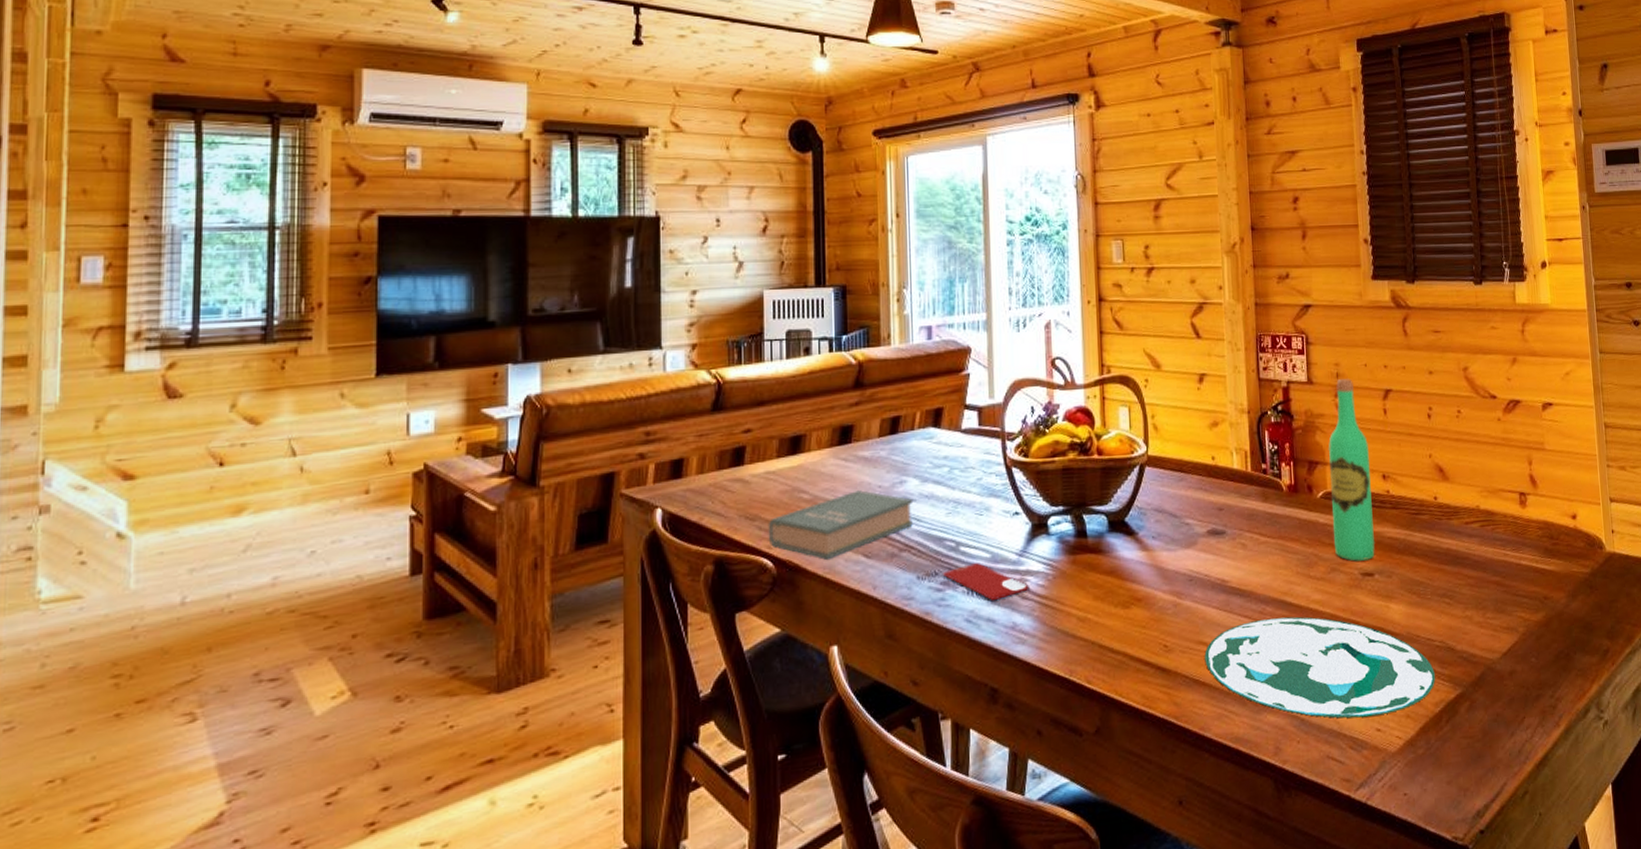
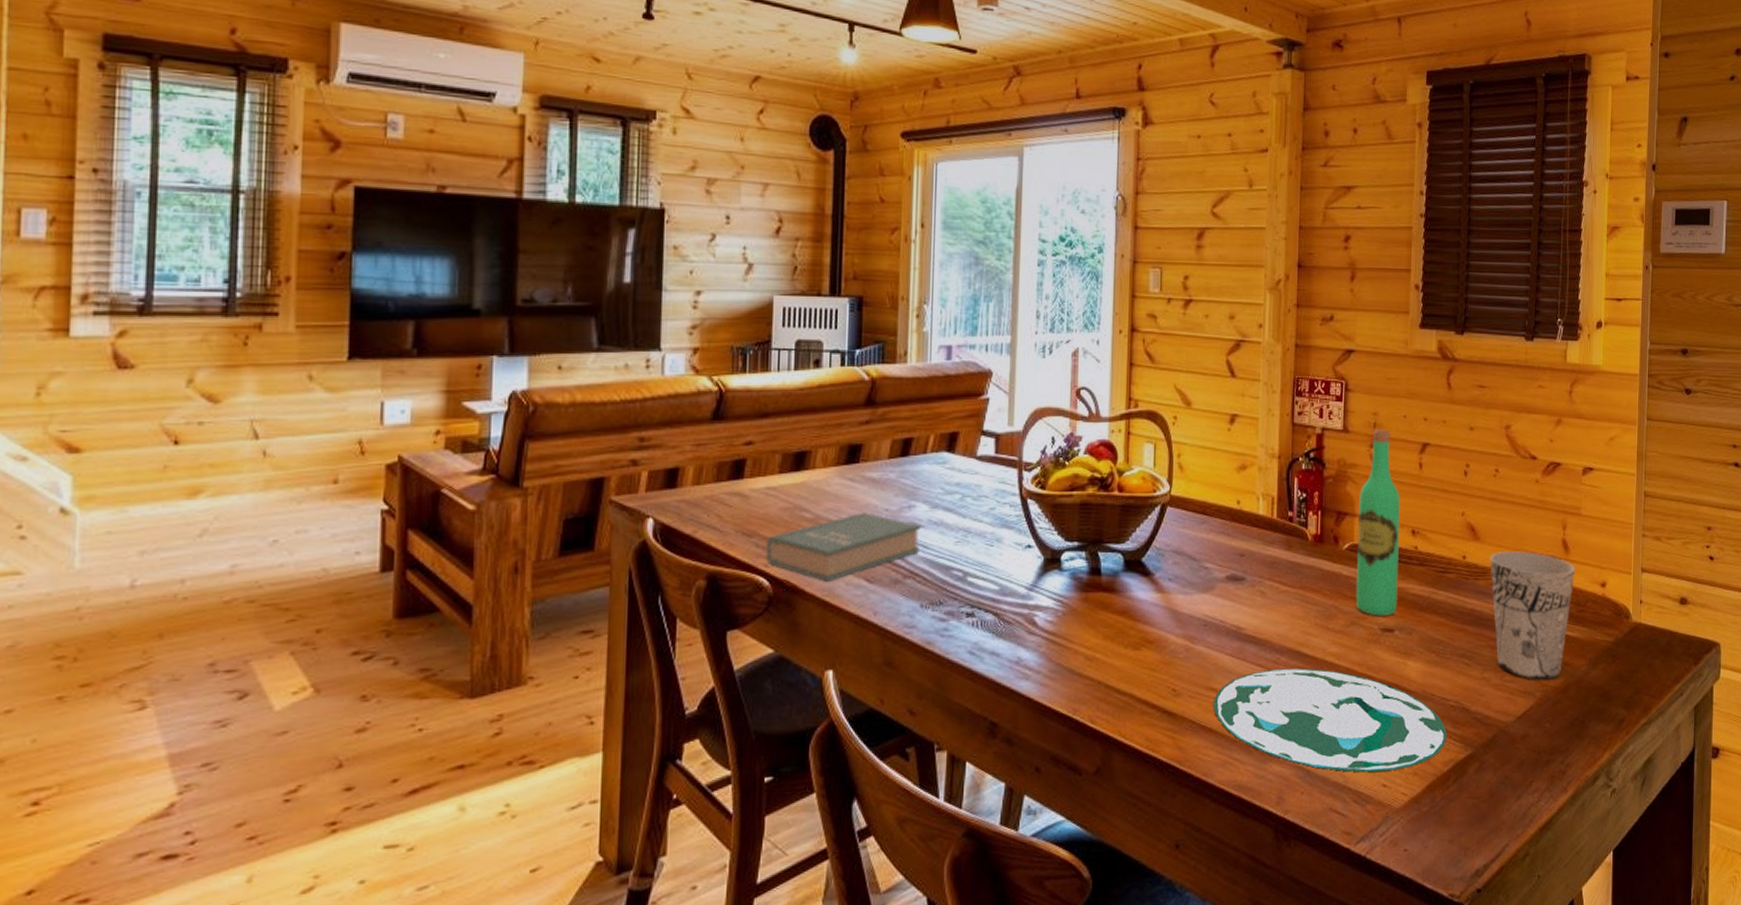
smartphone: present [942,563,1029,601] -> none [947,595,1037,635]
cup: none [1461,488,1546,616] -> present [1490,551,1575,680]

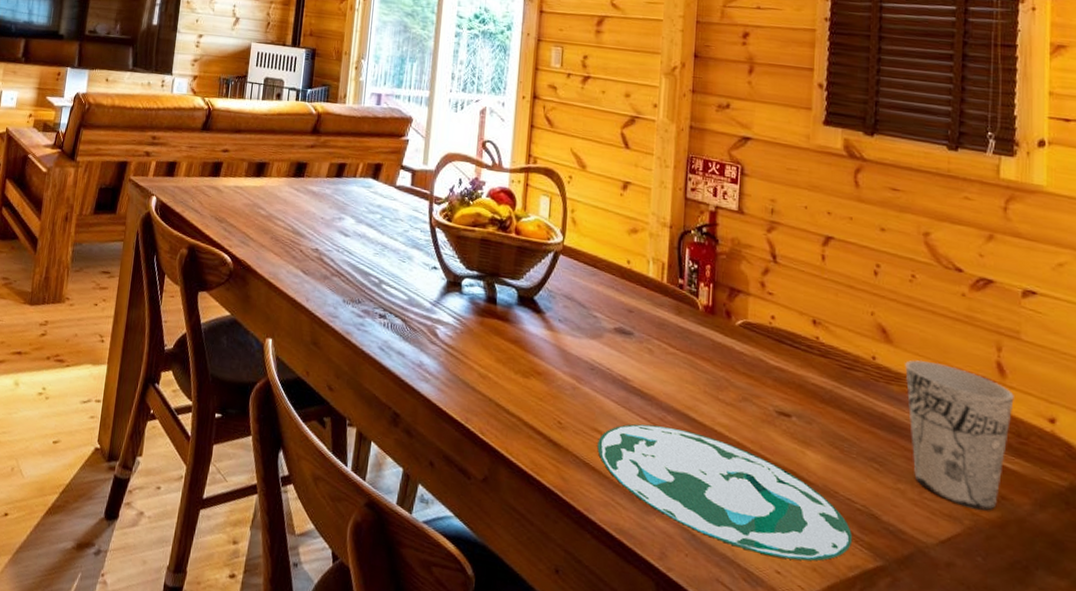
book: present [765,513,920,581] -> none [230,217,347,267]
wine bottle: present [1356,429,1400,616] -> none [749,215,800,401]

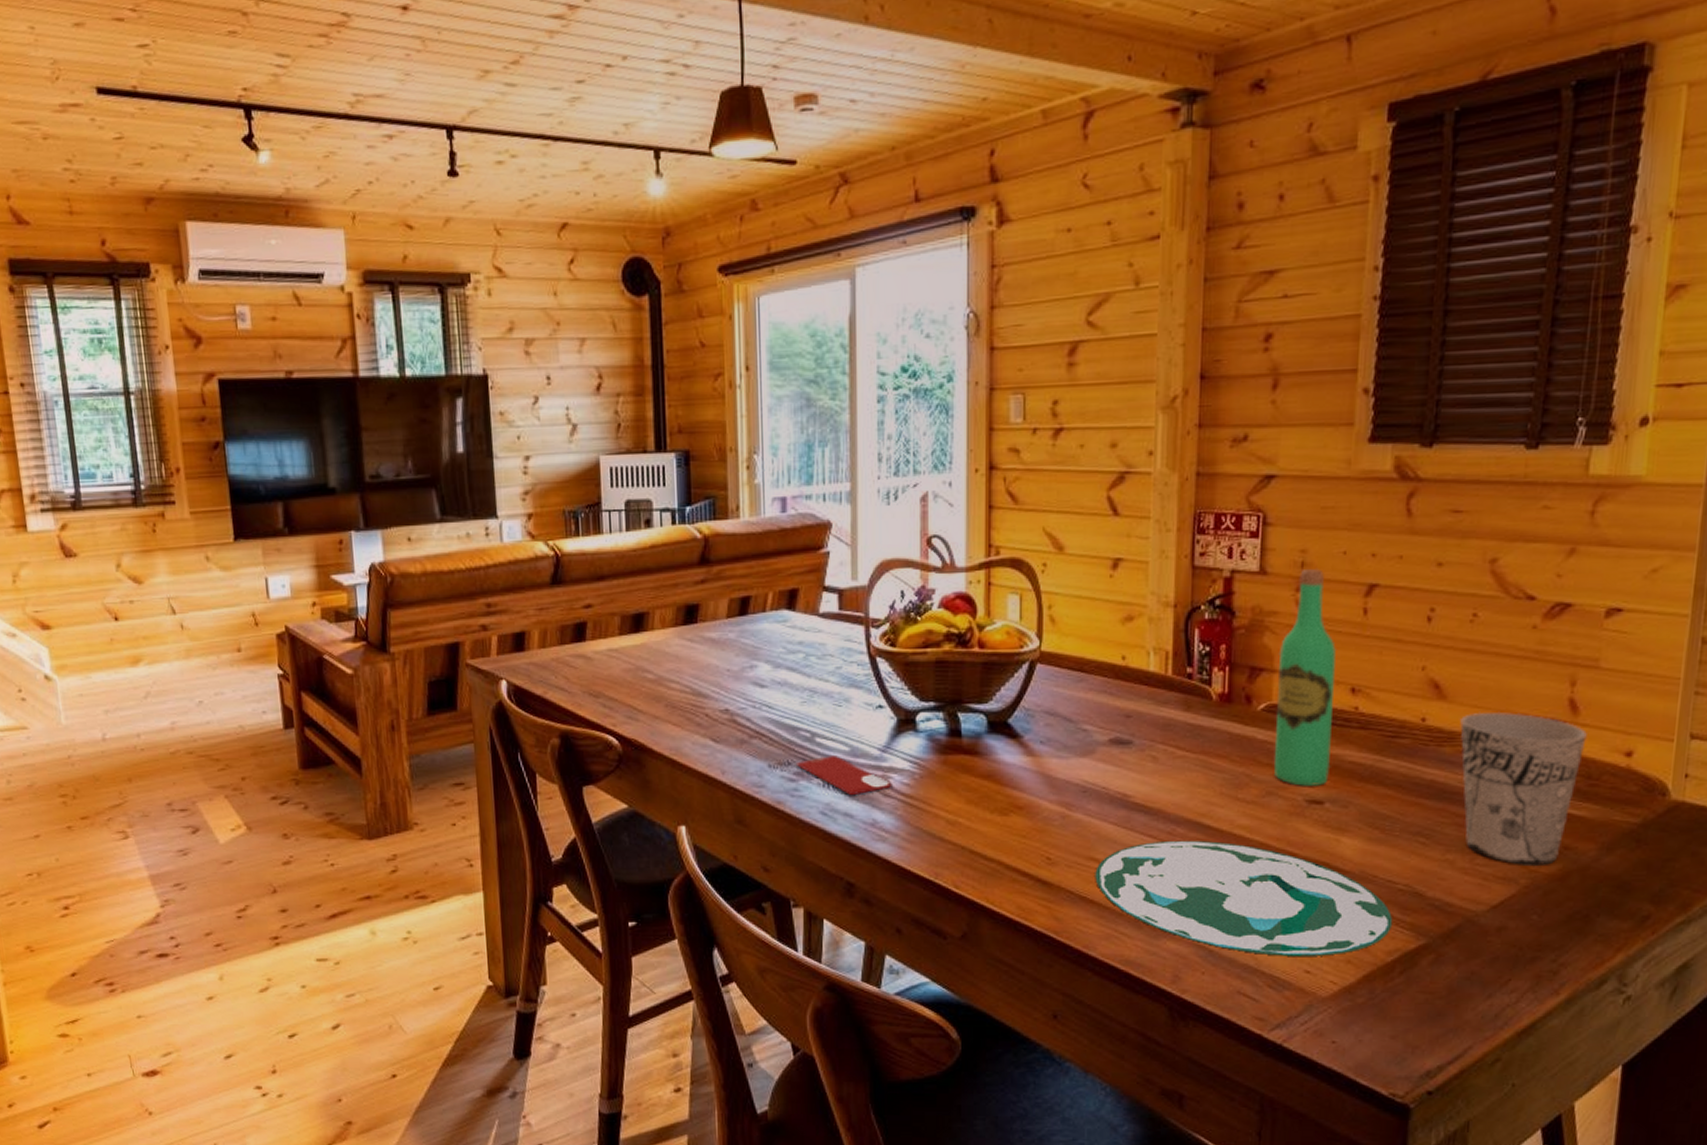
smartphone: none [364,301,438,339] -> present [795,756,892,796]
wine bottle: none [749,215,800,401] -> present [1274,569,1336,786]

